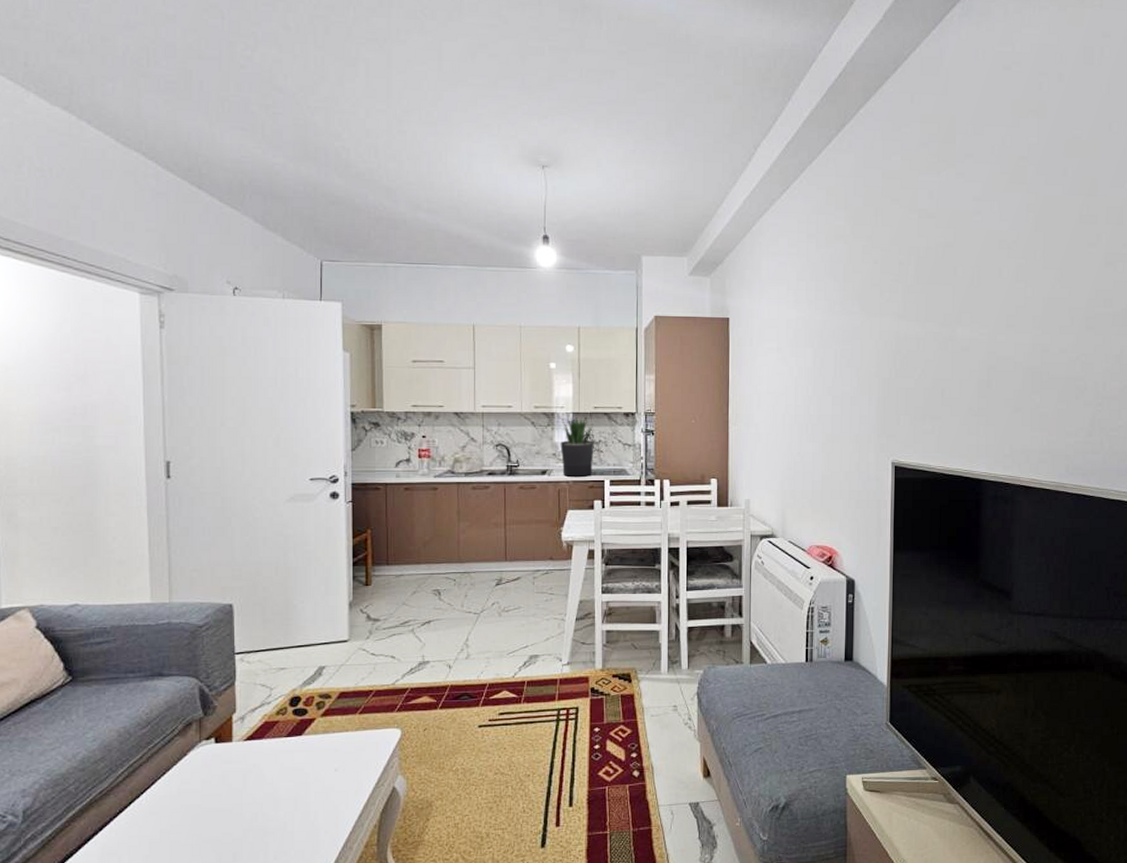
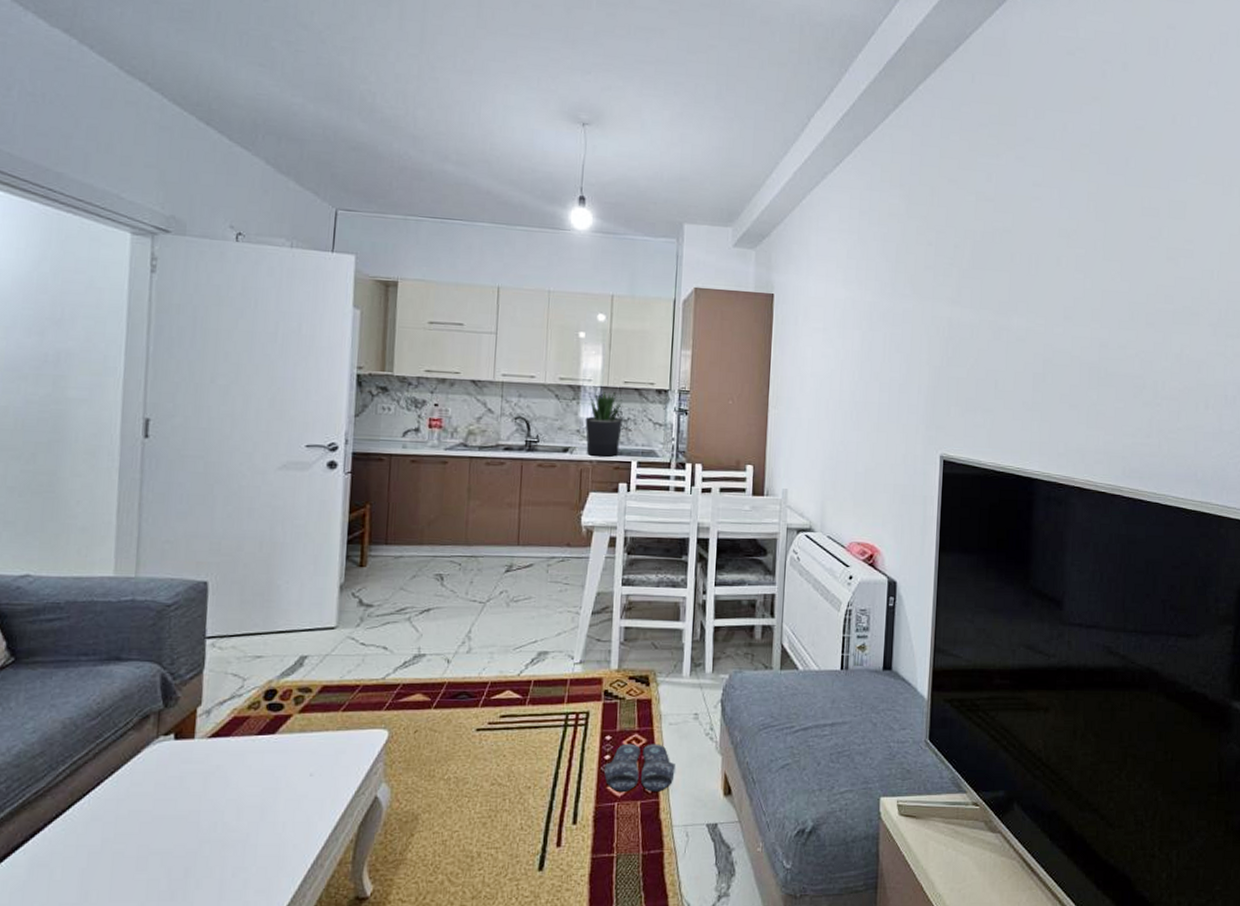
slippers: none [595,734,658,777] -> present [604,743,675,792]

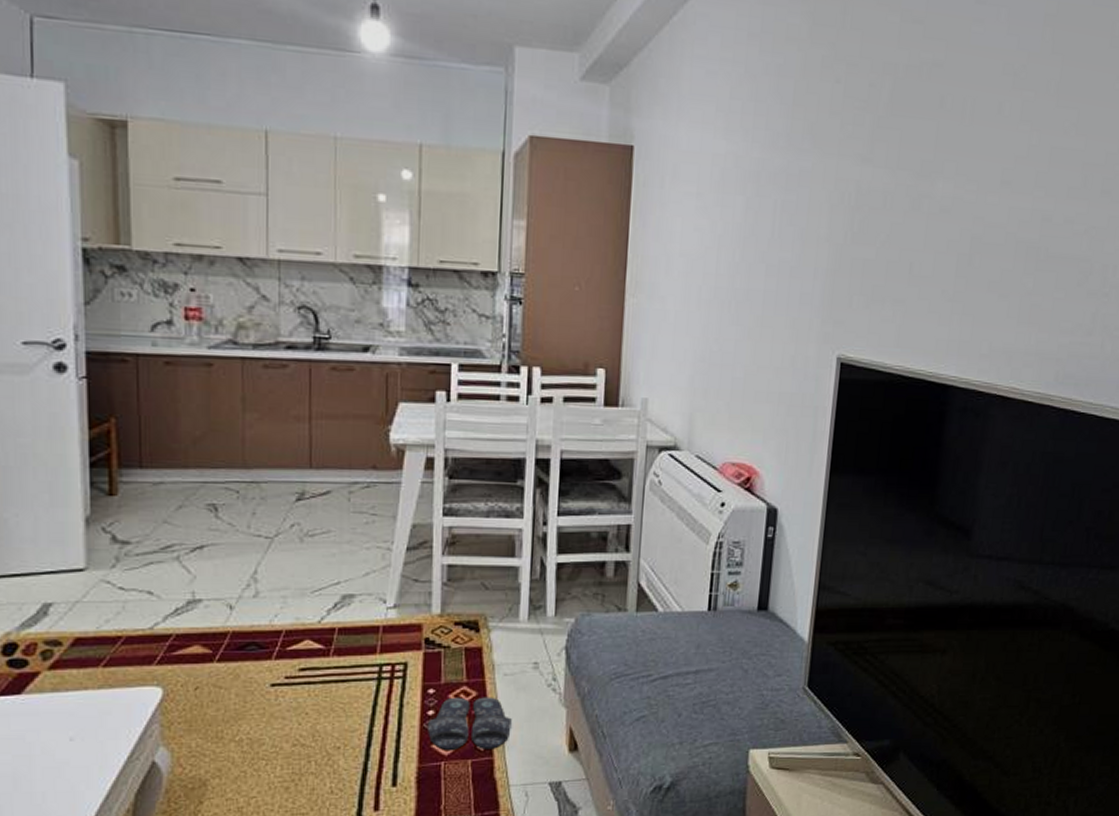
planter: present [585,387,622,458] -> none [390,268,438,359]

